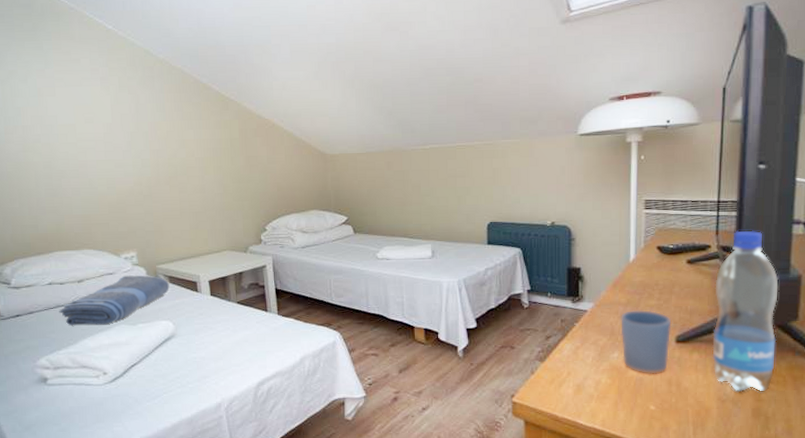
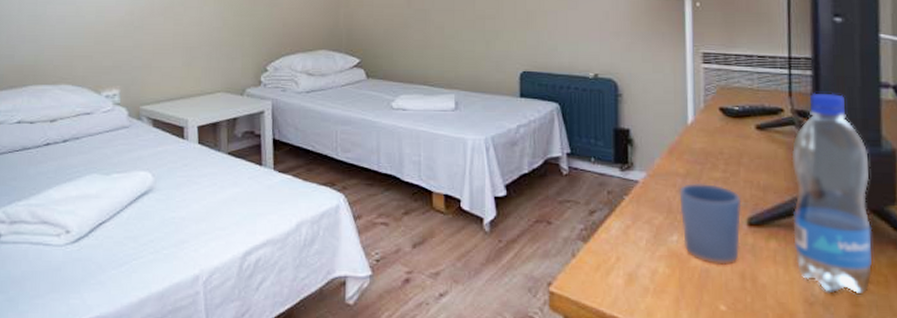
towel: present [59,275,169,325] -> none [24,116,153,172]

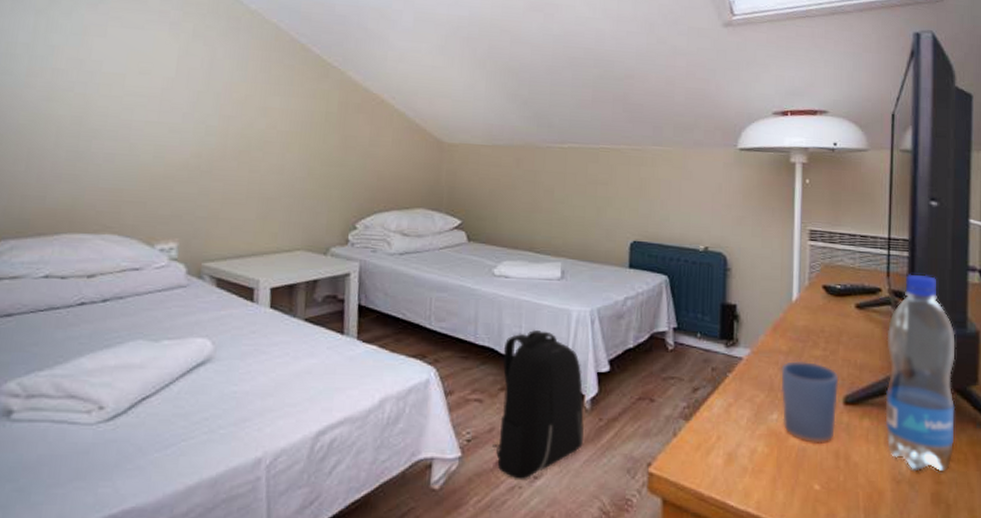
backpack: none [400,157,485,296] -> present [492,329,585,479]

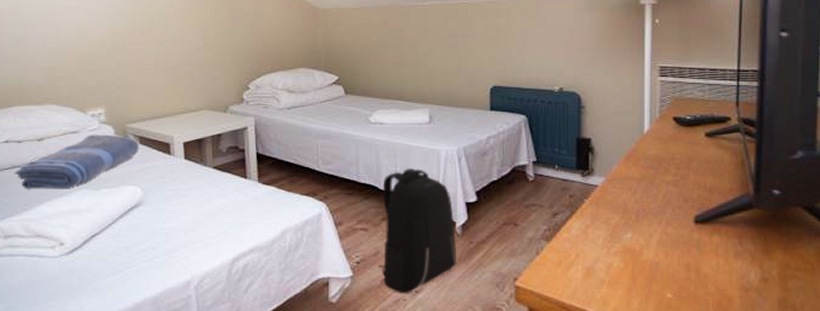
towel: none [51,273,216,338] -> present [14,134,139,188]
mug: present [781,361,839,443] -> none [634,187,690,258]
bottle: present [885,274,956,472] -> none [734,102,804,281]

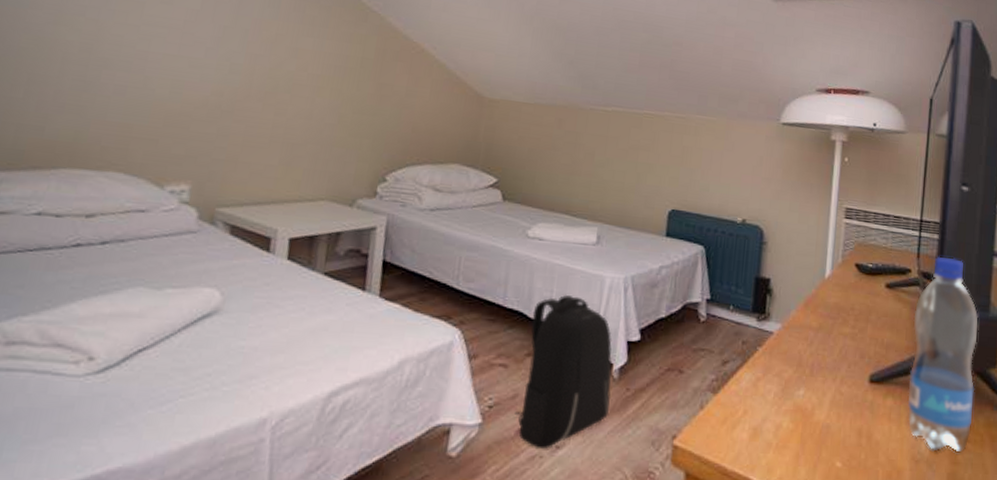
towel: present [14,134,139,188] -> none [40,216,229,284]
bottle: none [734,102,804,281] -> present [907,256,979,453]

